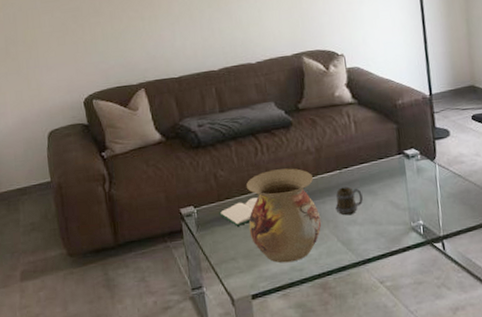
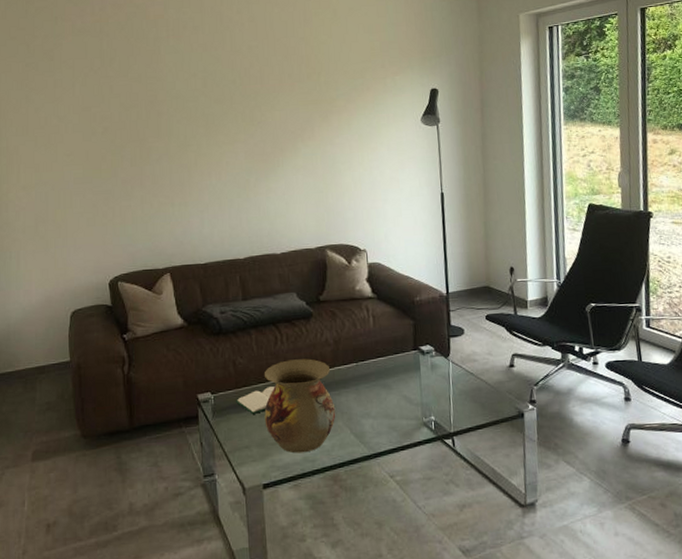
mug: present [335,187,363,215] -> none [350,379,378,407]

